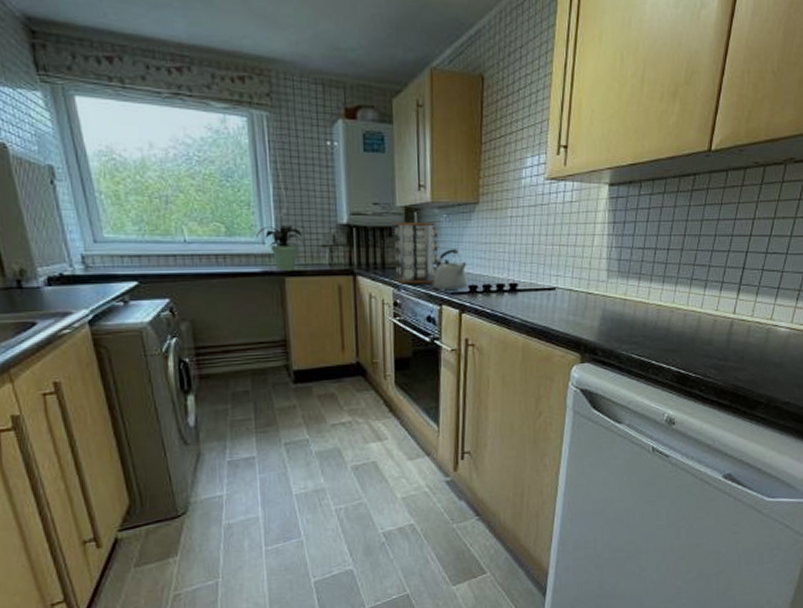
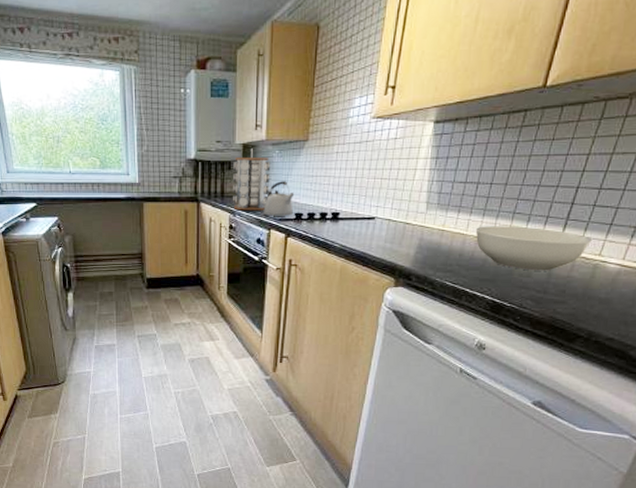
potted plant: present [256,224,308,270] -> none [123,158,163,197]
bowl: none [656,292,764,339] -> present [475,226,593,271]

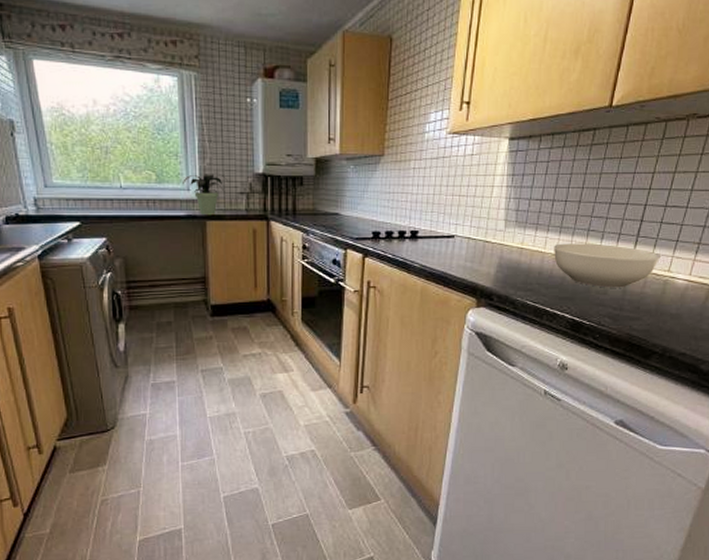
potted plant: none [123,158,163,197] -> present [183,173,228,215]
spice rack: present [233,149,271,212] -> none [305,163,345,231]
kettle: present [263,181,295,217] -> none [339,198,371,236]

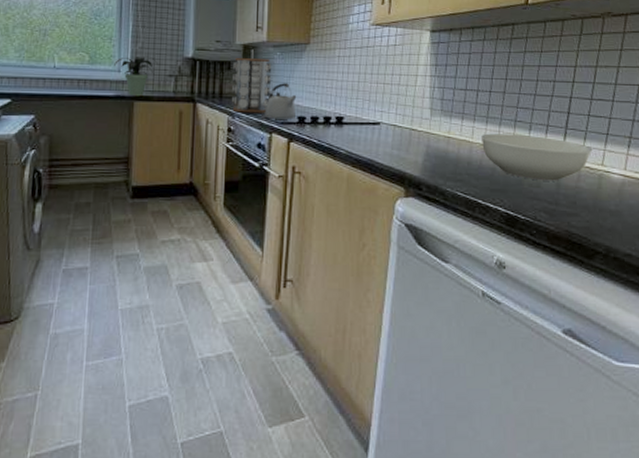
spice rack: none [305,163,345,231] -> present [232,49,272,114]
kettle: none [339,198,371,236] -> present [264,83,297,121]

